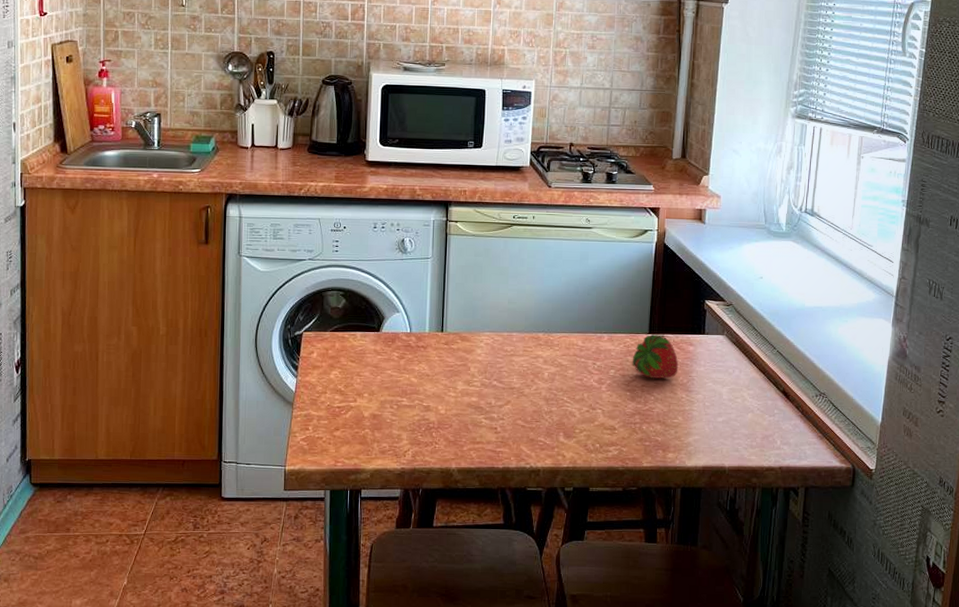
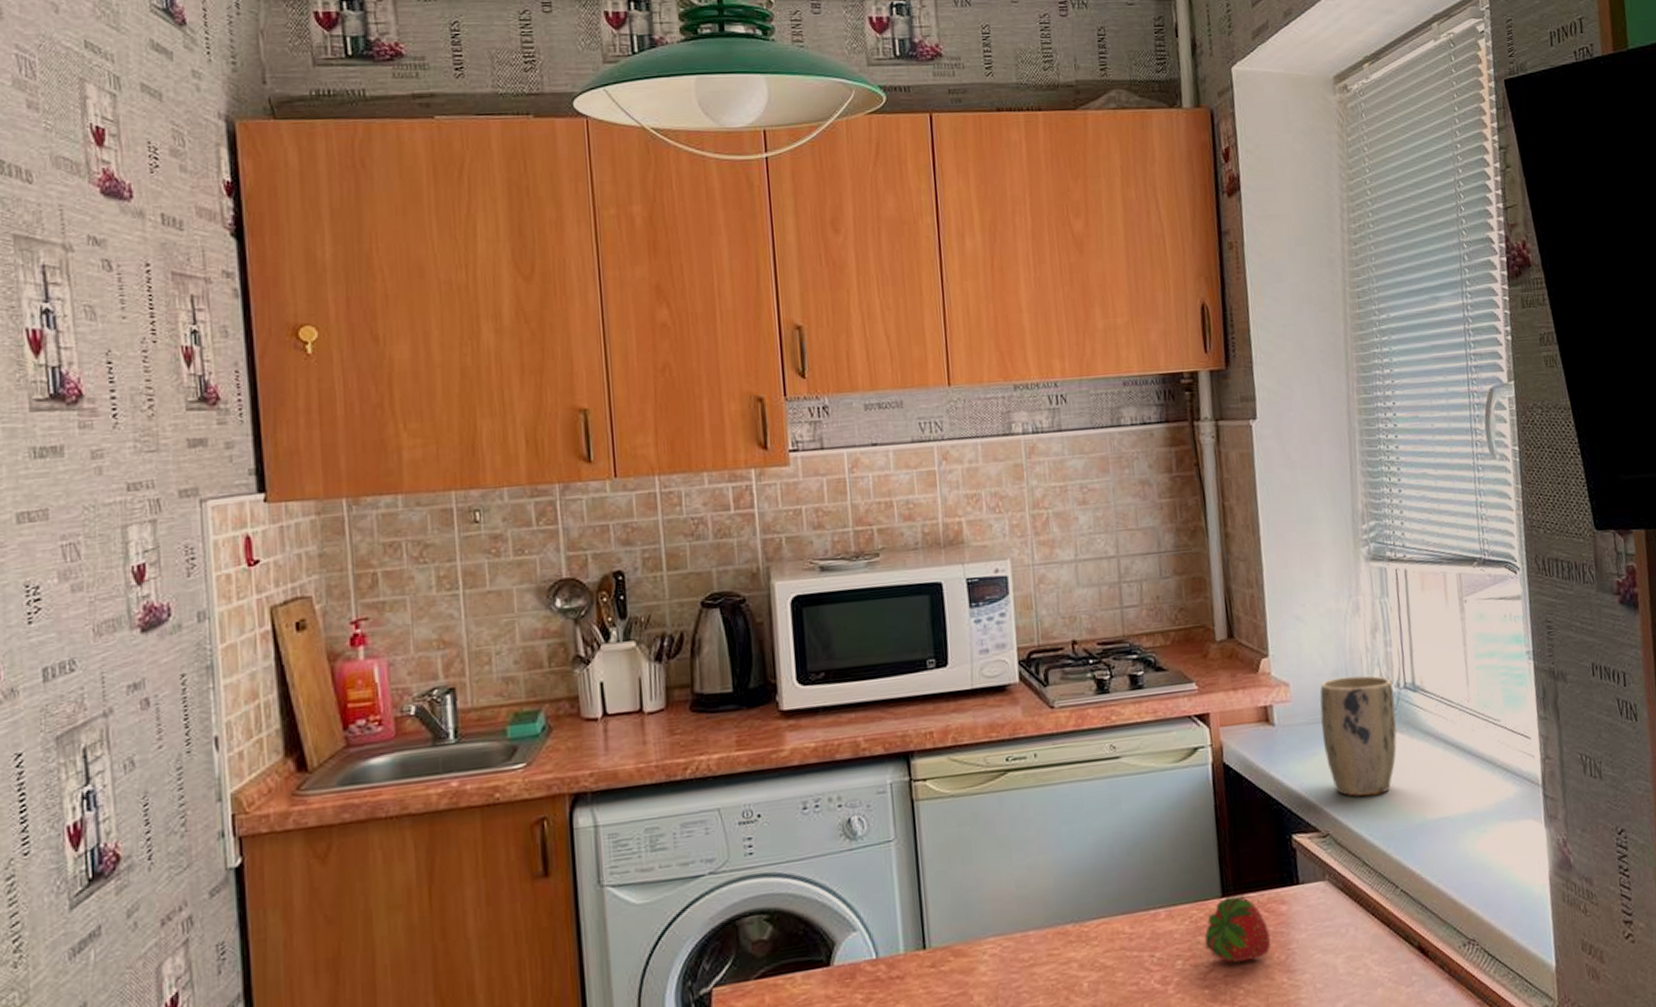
plant pot: none [738,197,796,283] -> present [1319,675,1397,797]

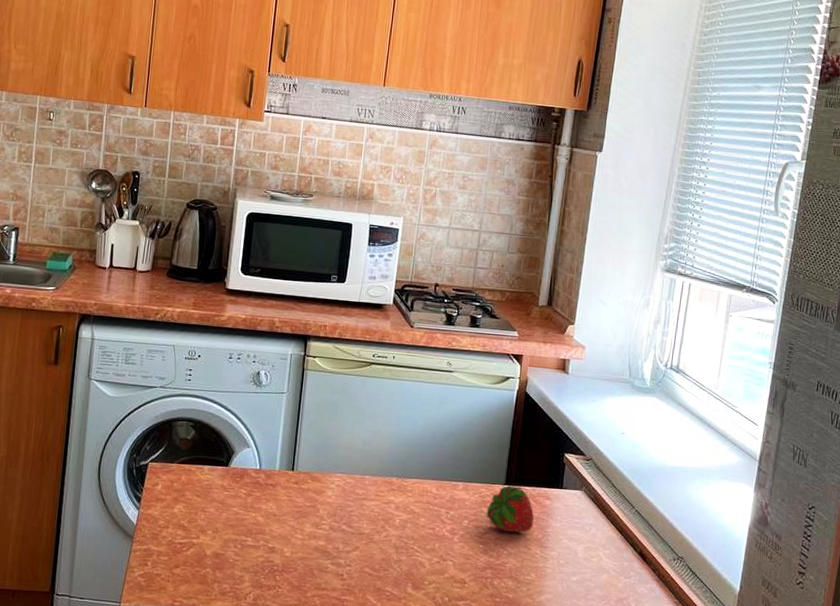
plant pot: present [1319,675,1397,797] -> none [601,350,662,440]

